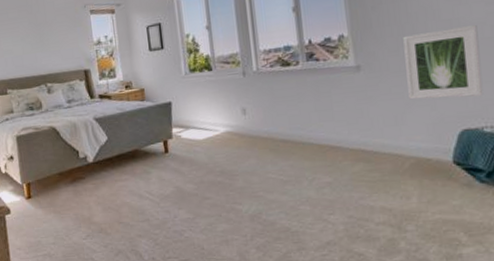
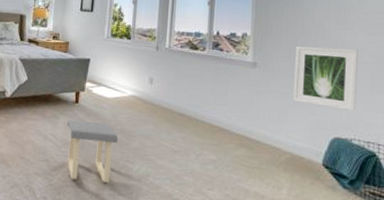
stool: none [161,168,220,233] -> present [67,119,118,183]

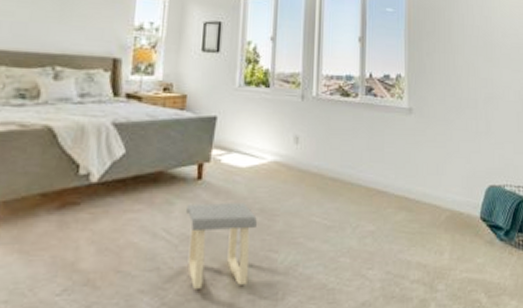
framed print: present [293,46,358,112] -> none [449,86,506,155]

